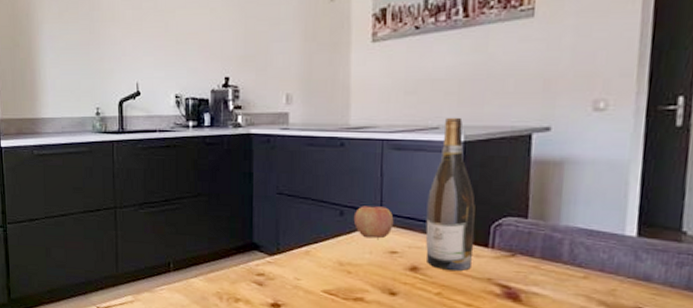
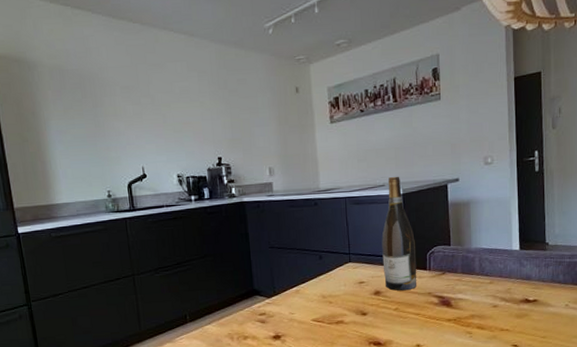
apple: present [353,206,394,239] -> none [329,248,360,274]

